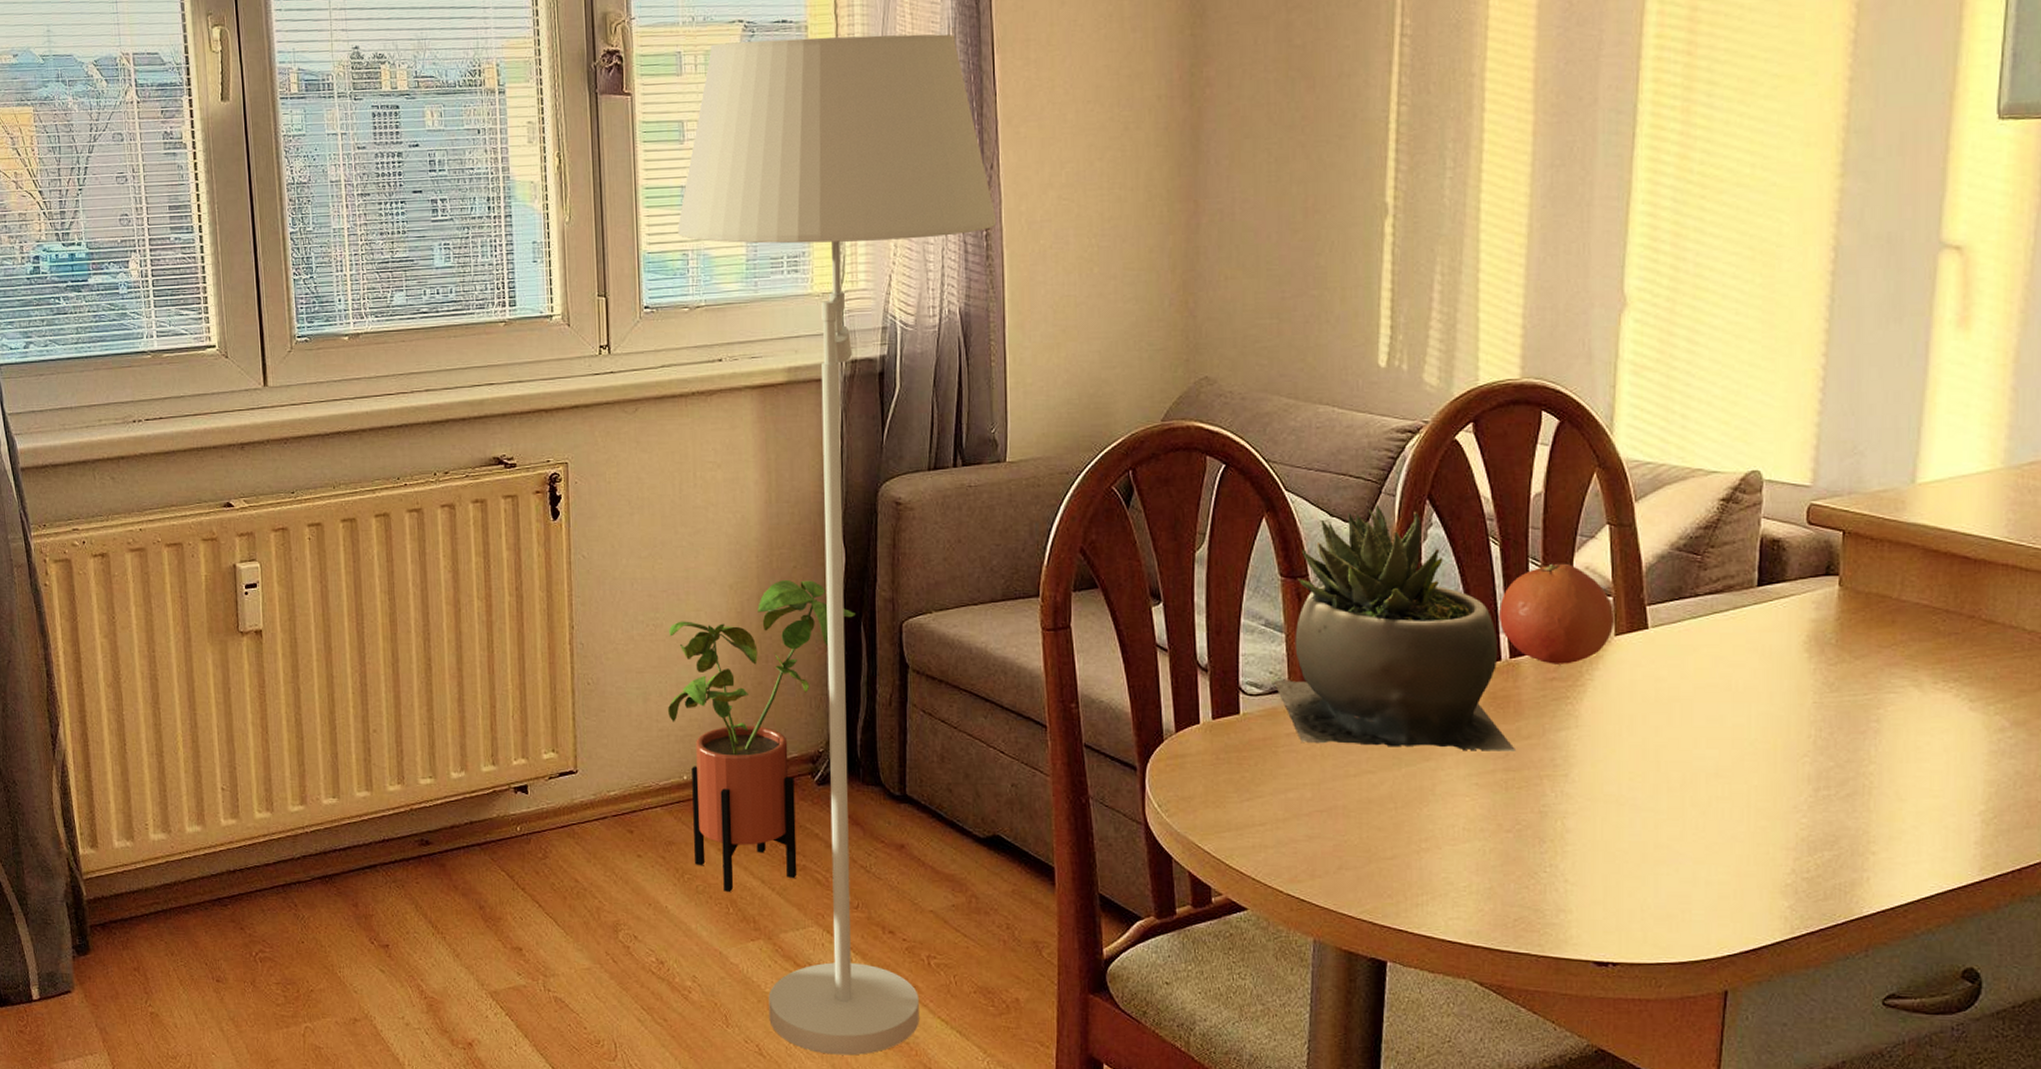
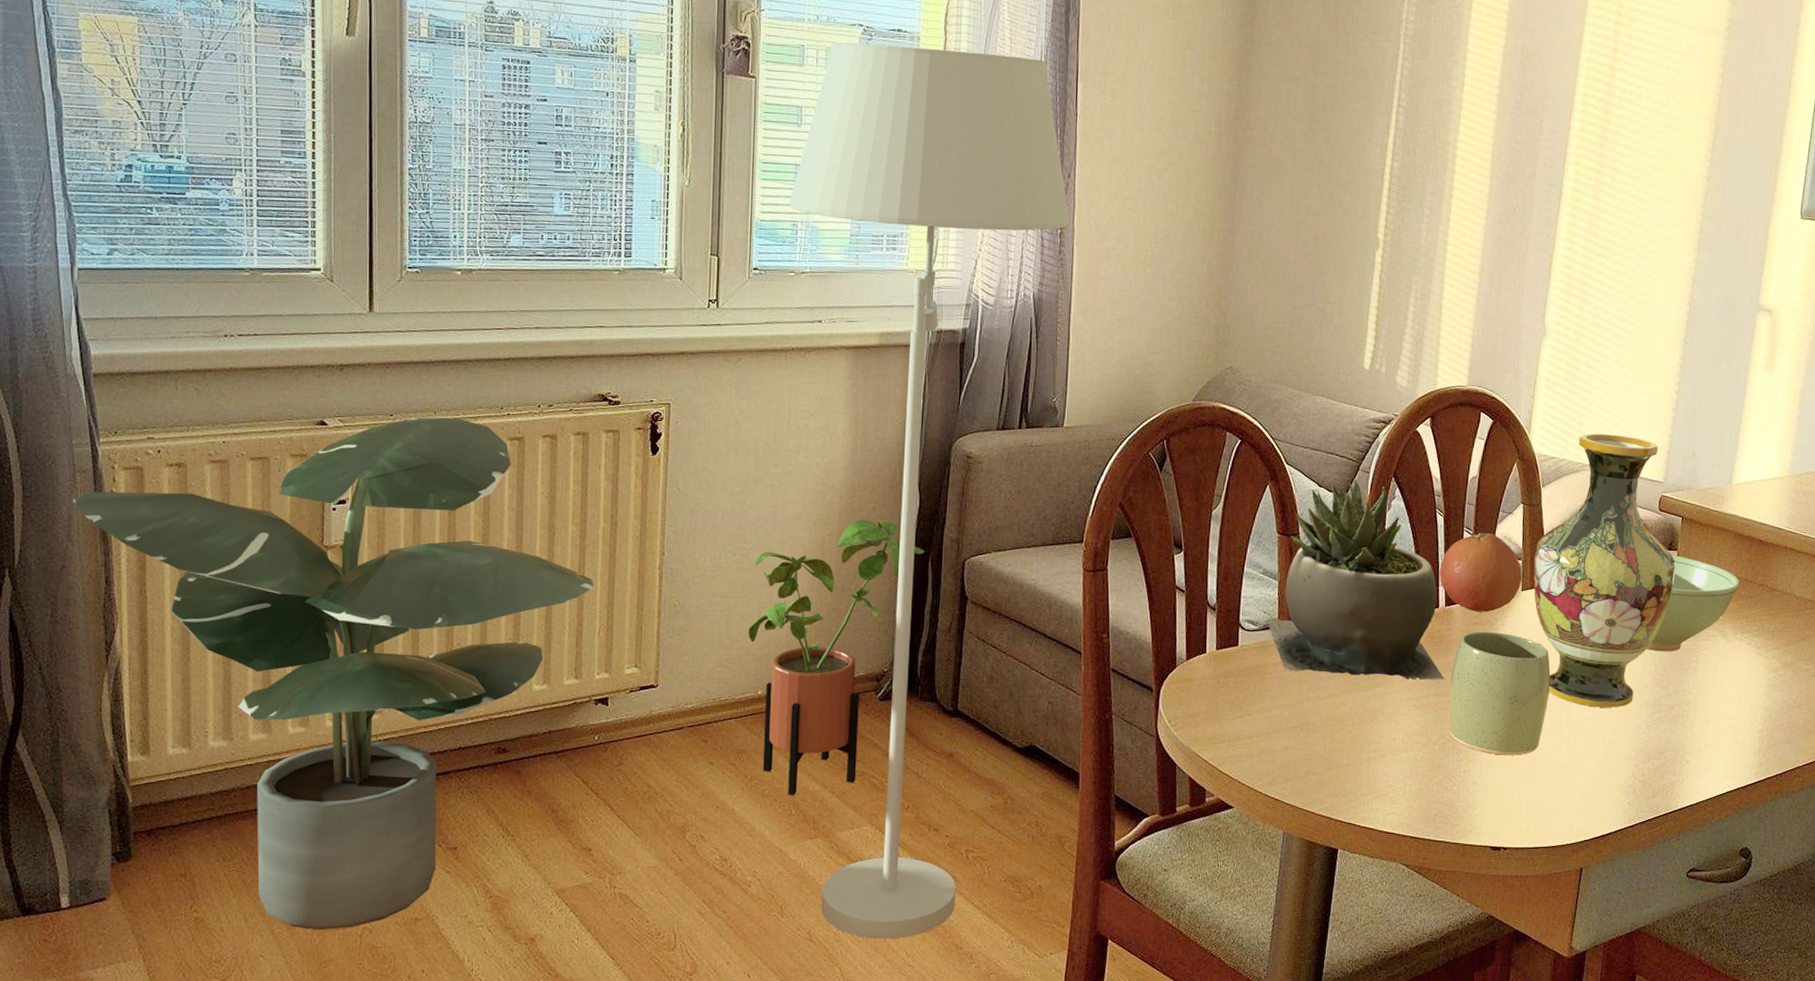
potted plant: none [12,491,505,1029] -> present [72,417,595,930]
mug: none [1523,689,1664,846] -> present [1449,631,1551,756]
vase: none [1629,427,1838,784] -> present [1533,433,1676,708]
bowl: none [1802,582,1938,710] -> present [1647,555,1740,652]

